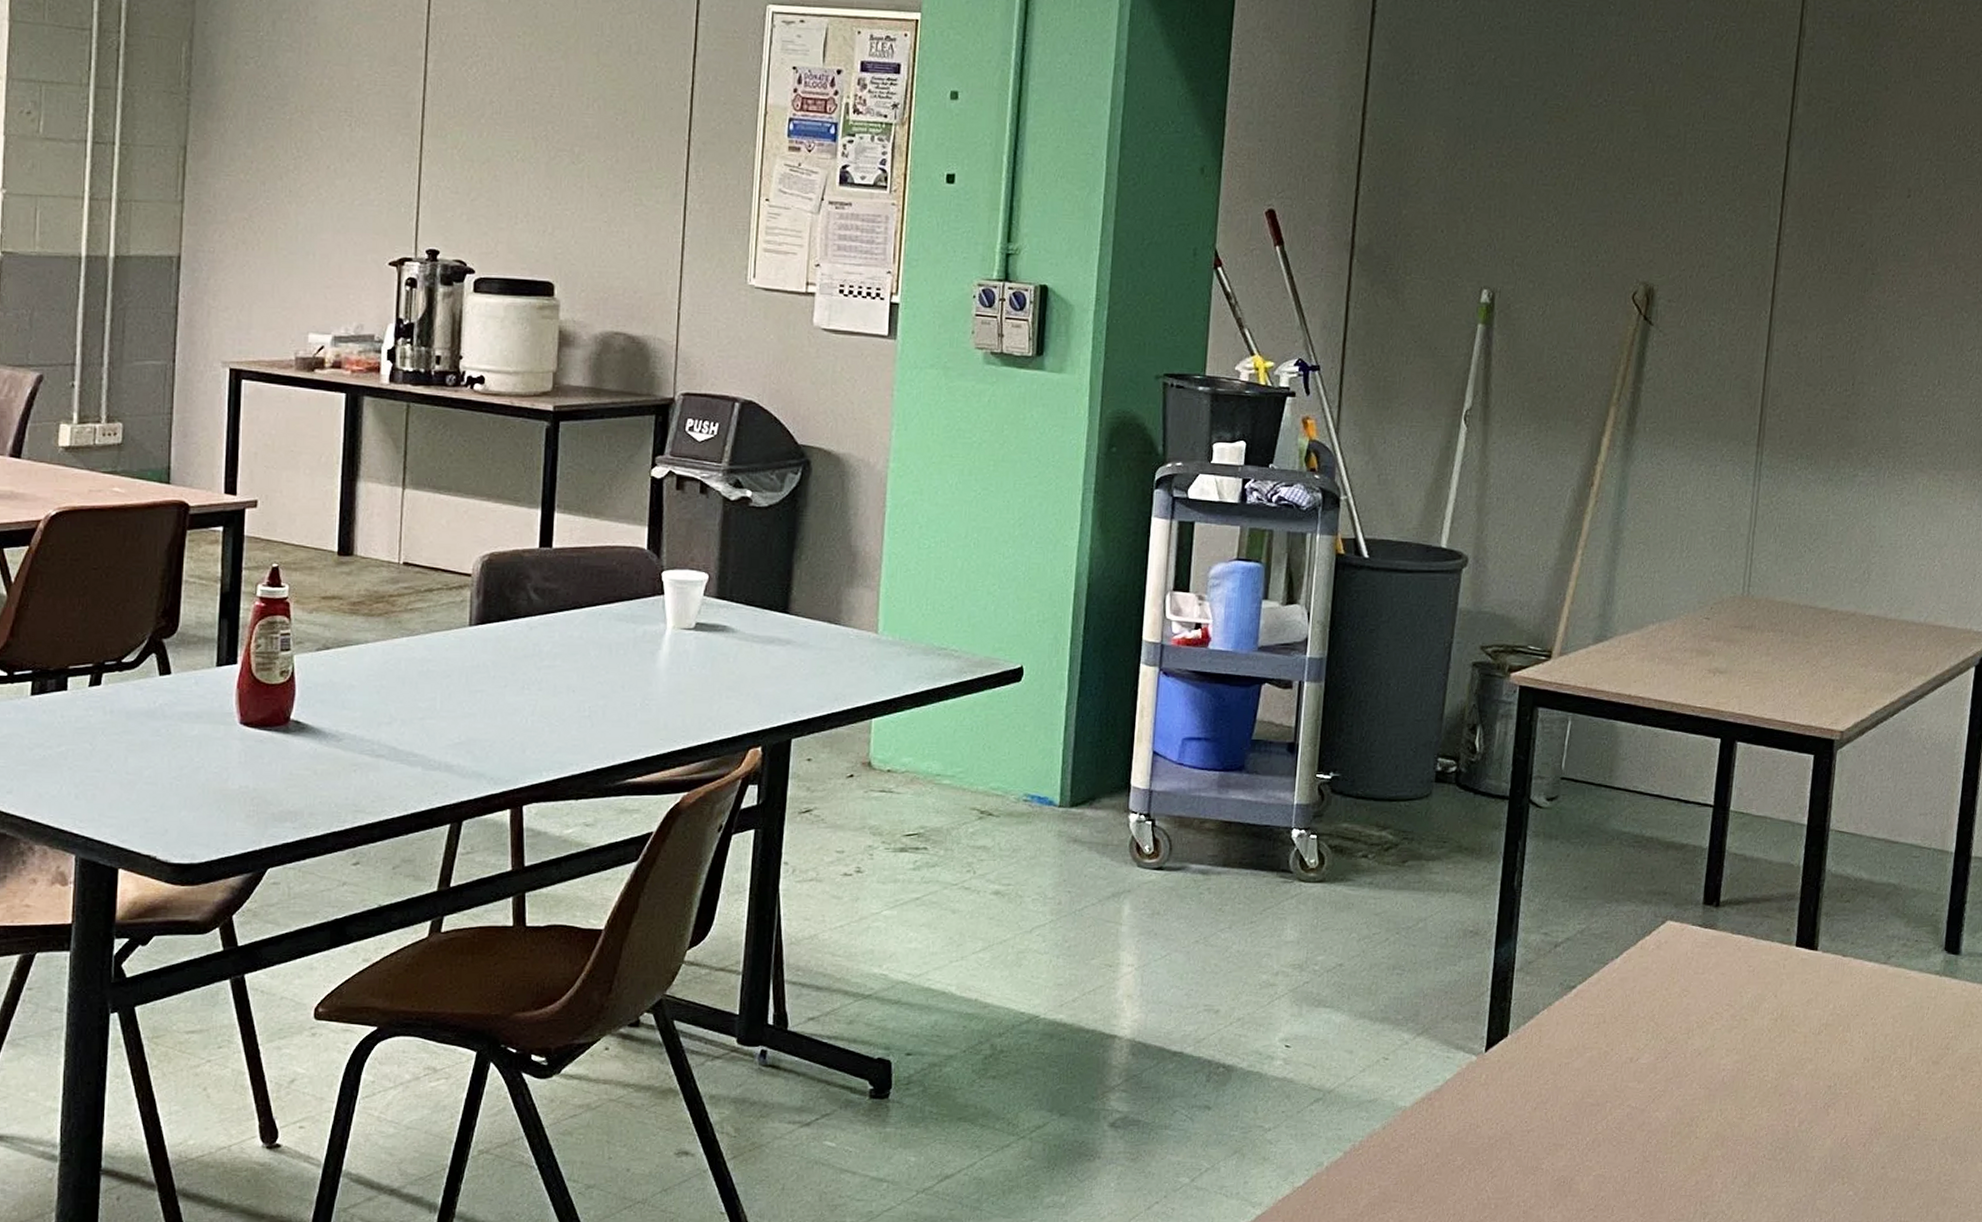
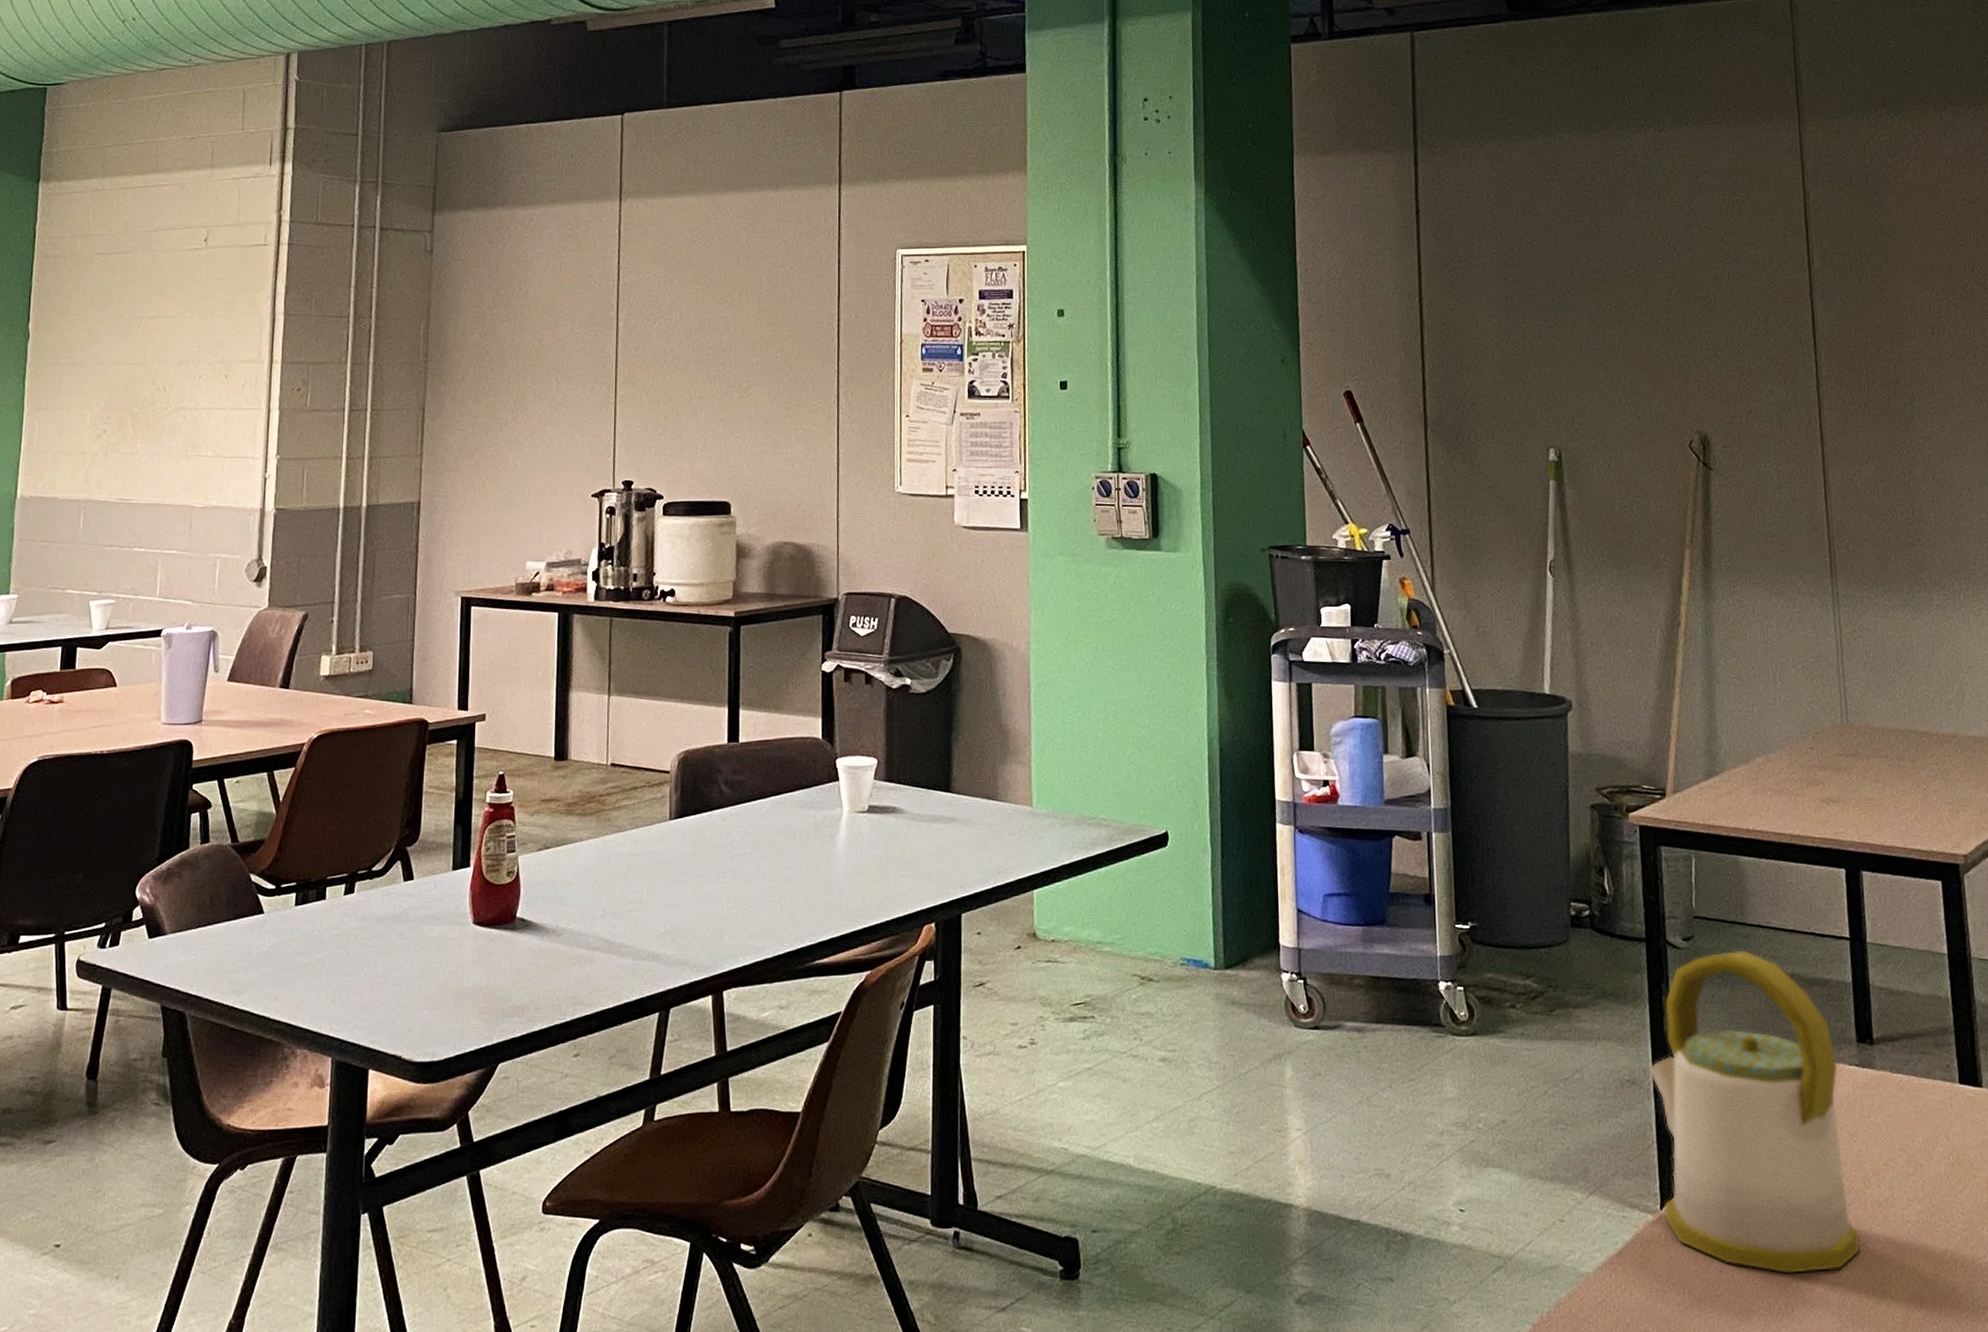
kettle: none [1488,812,1681,1113] -> present [1648,950,1861,1274]

